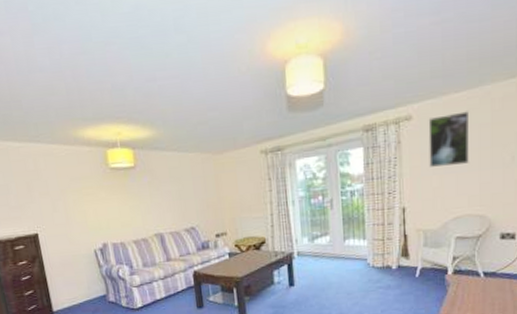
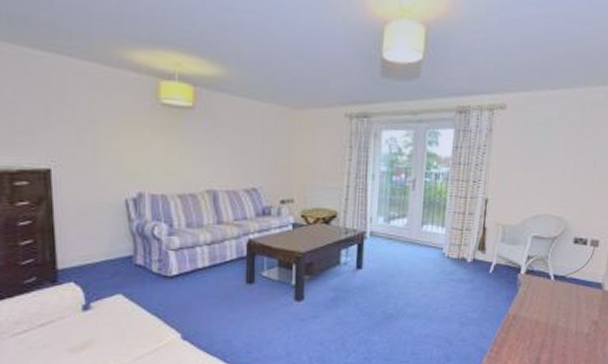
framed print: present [428,111,469,167] -> none [517,109,560,163]

